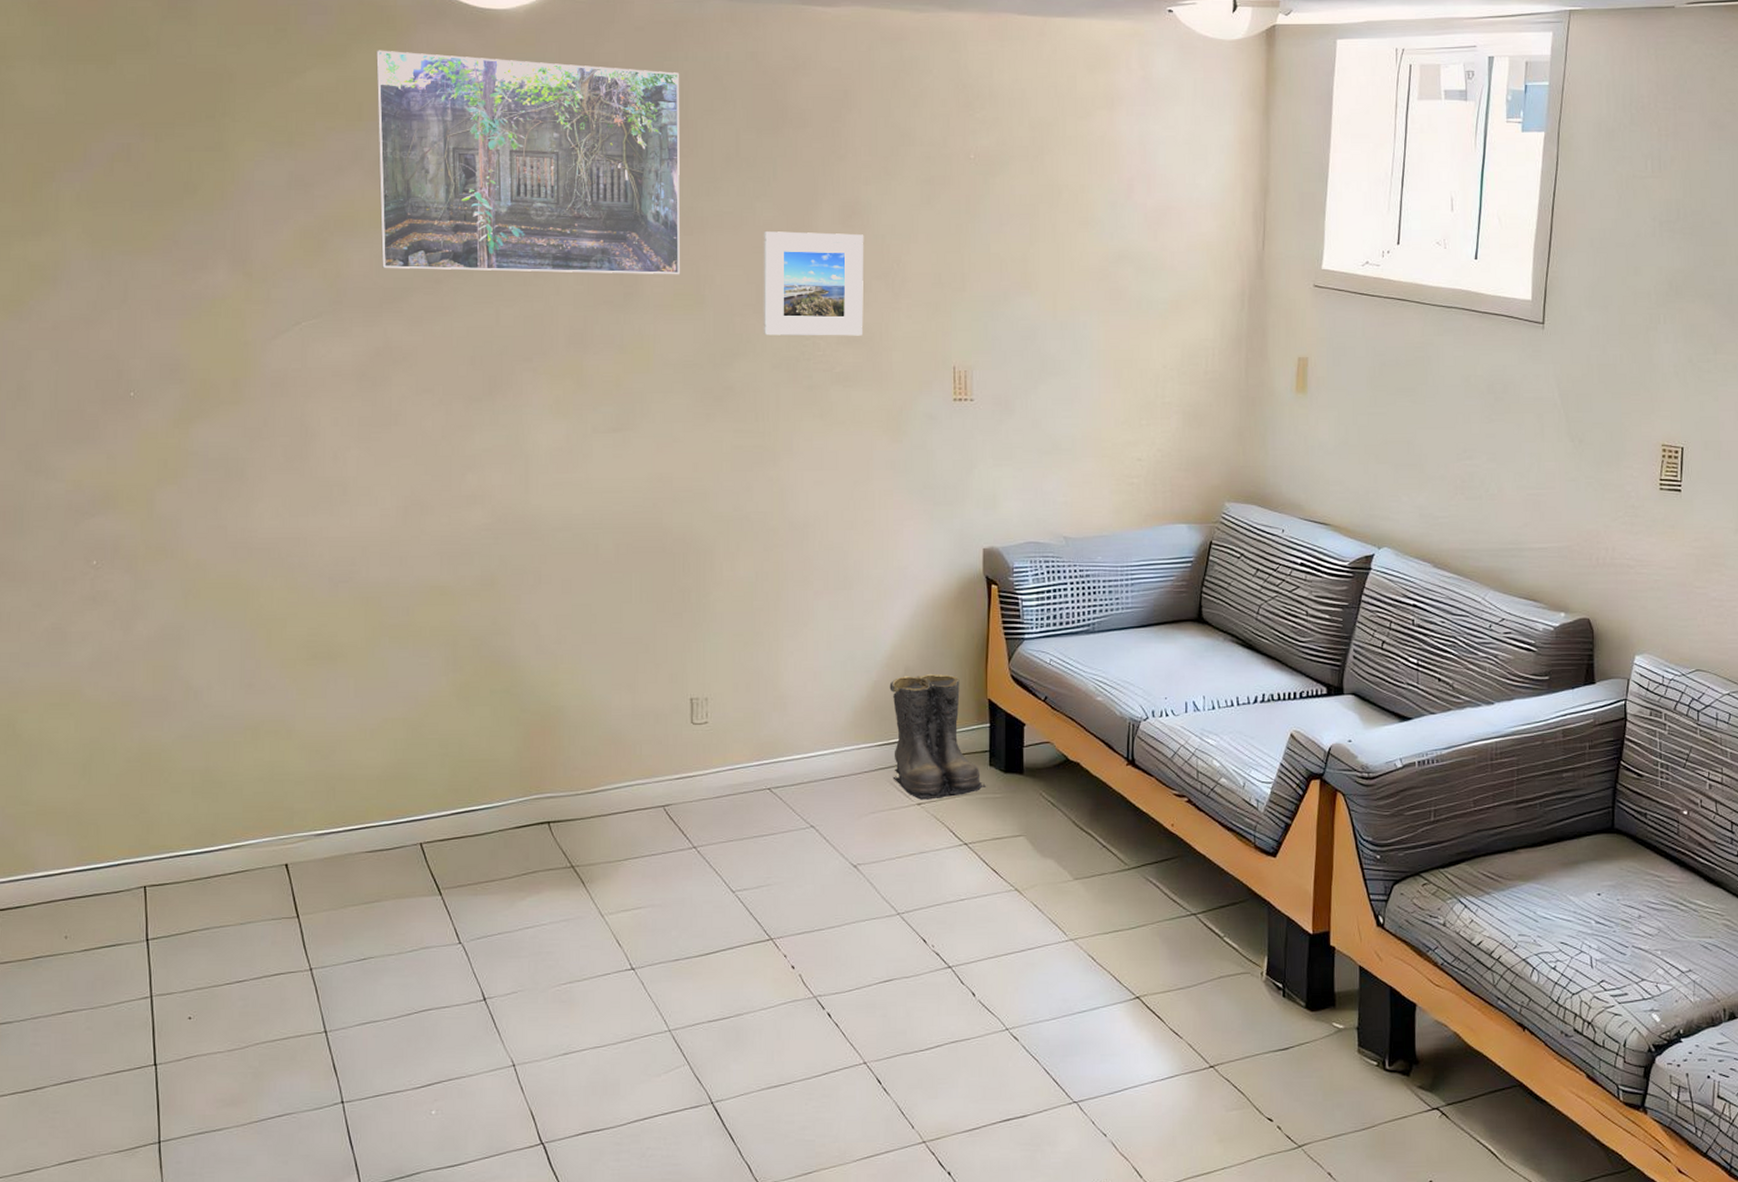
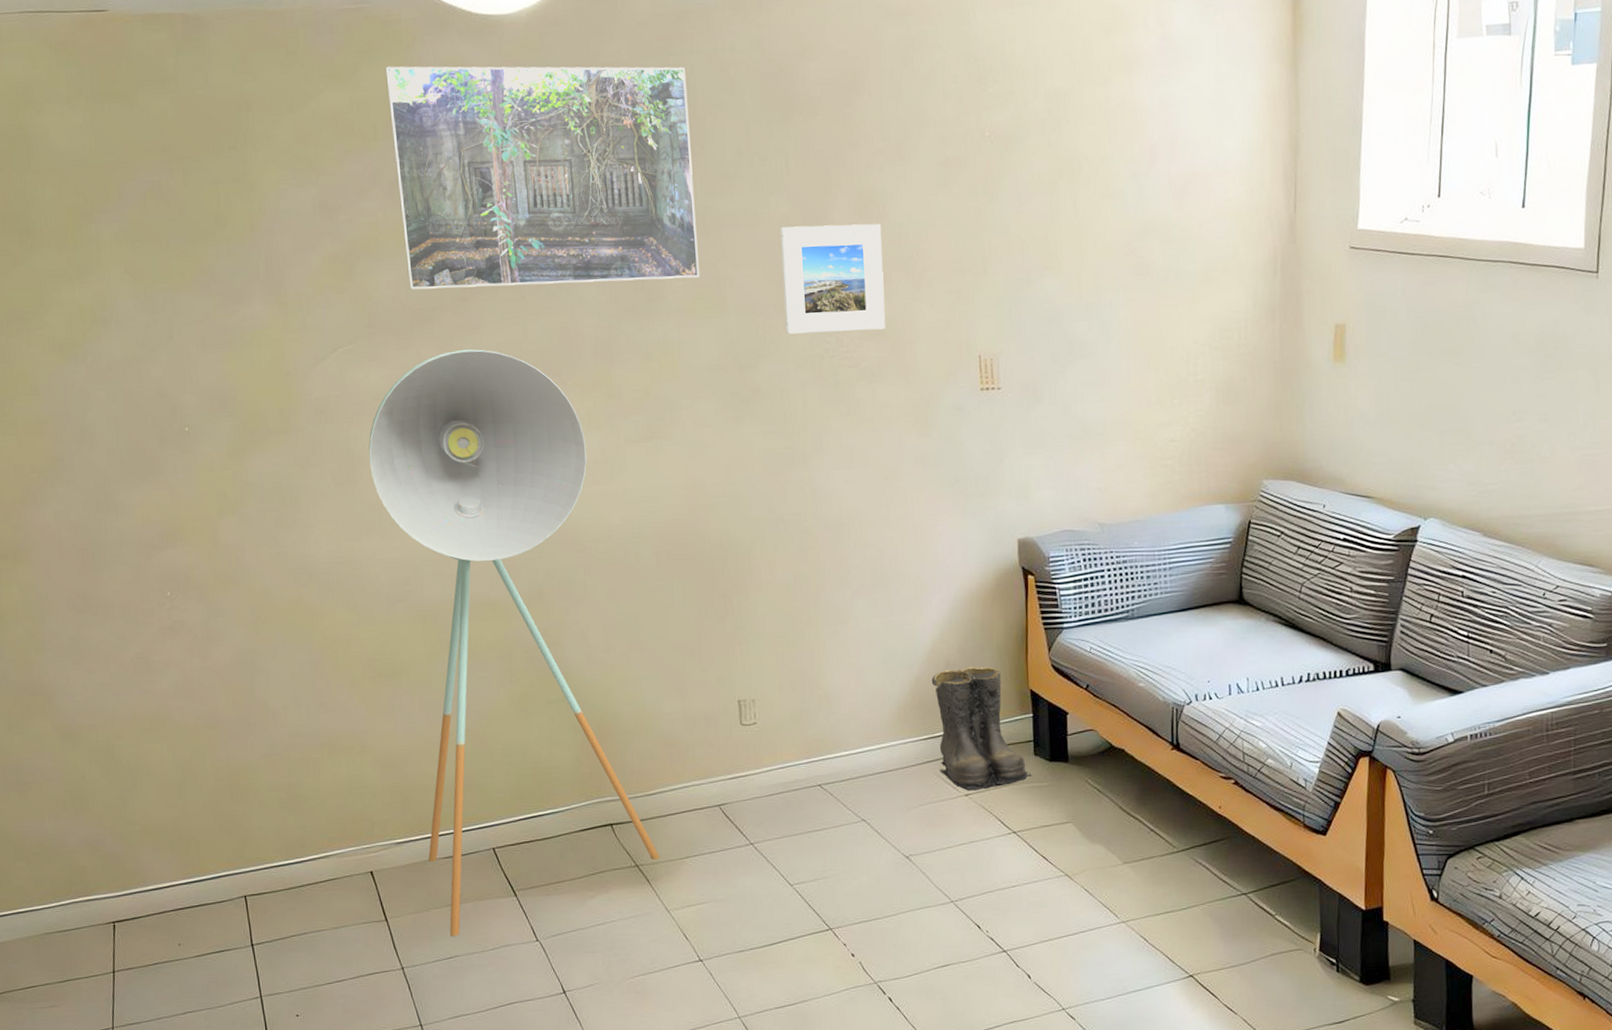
floor lamp: none [324,331,598,938] -> present [368,349,661,938]

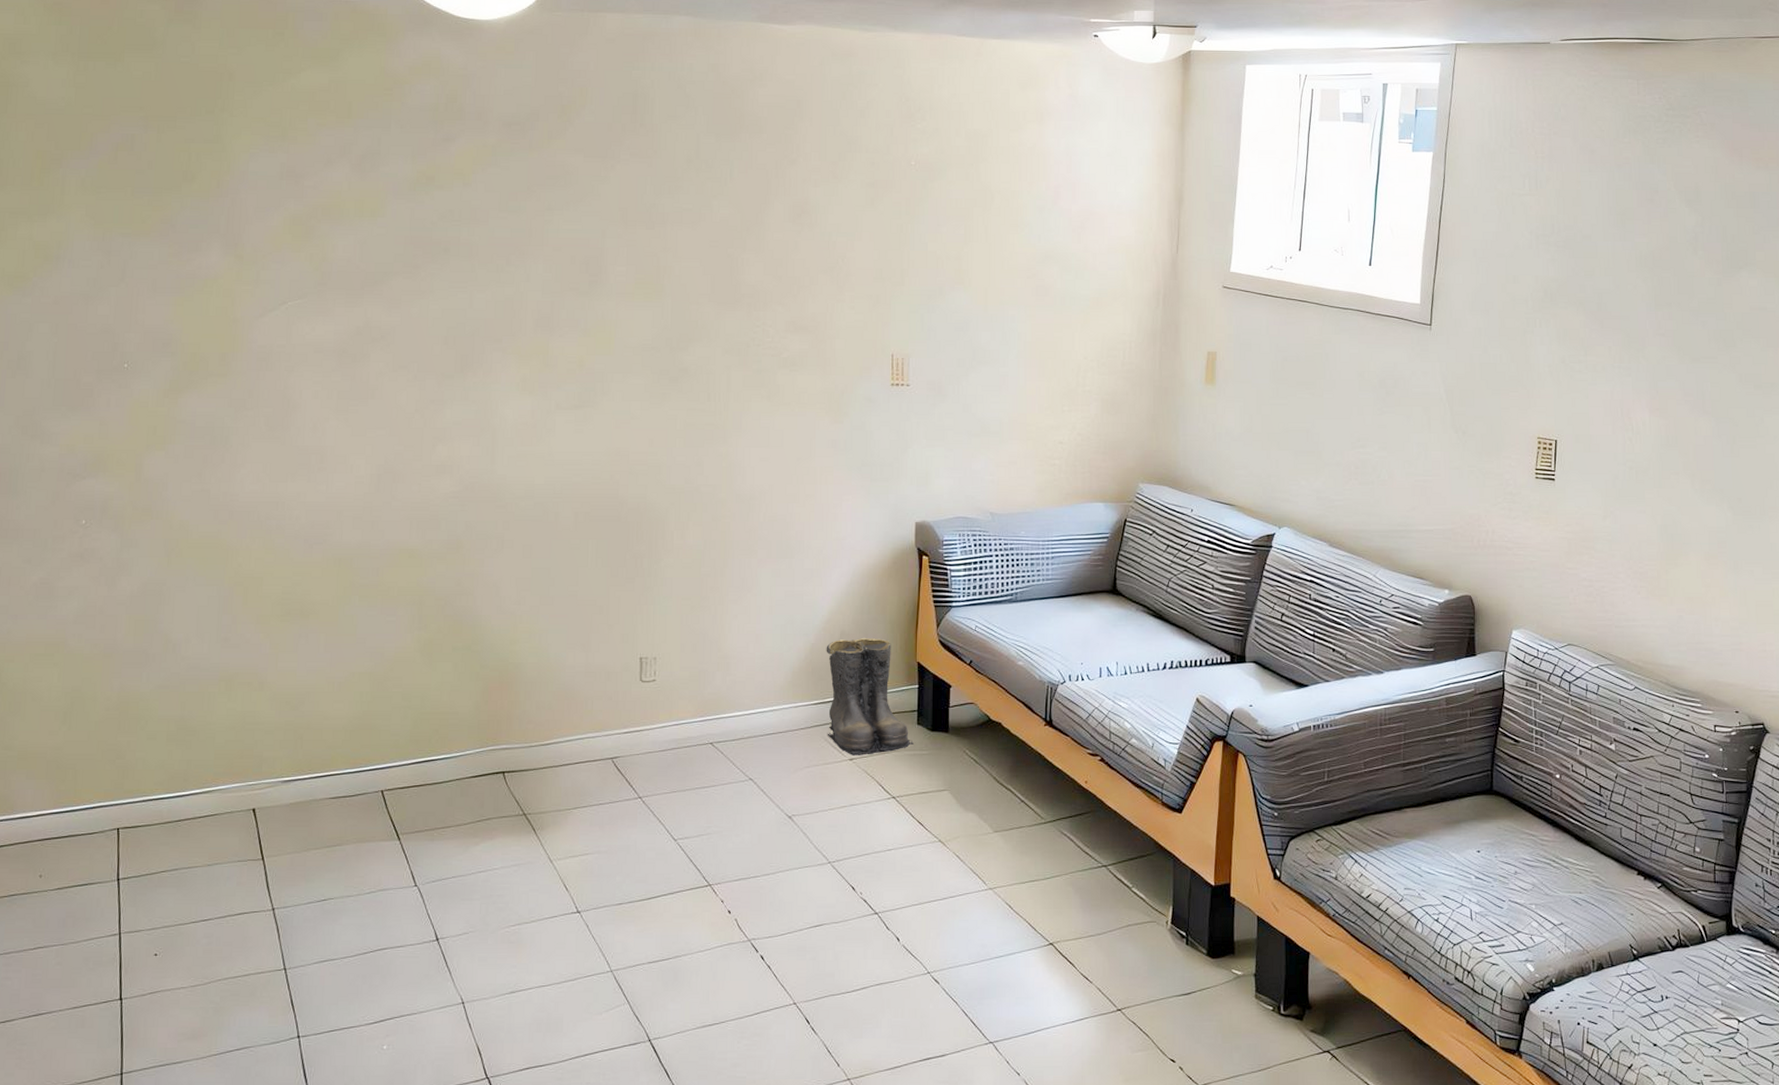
floor lamp: present [368,349,661,938] -> none [304,313,549,880]
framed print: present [385,66,699,290] -> none [364,54,647,266]
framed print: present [779,224,886,335] -> none [717,227,812,324]

